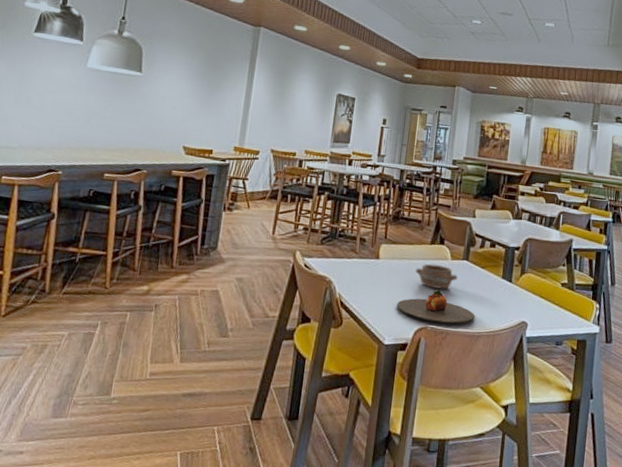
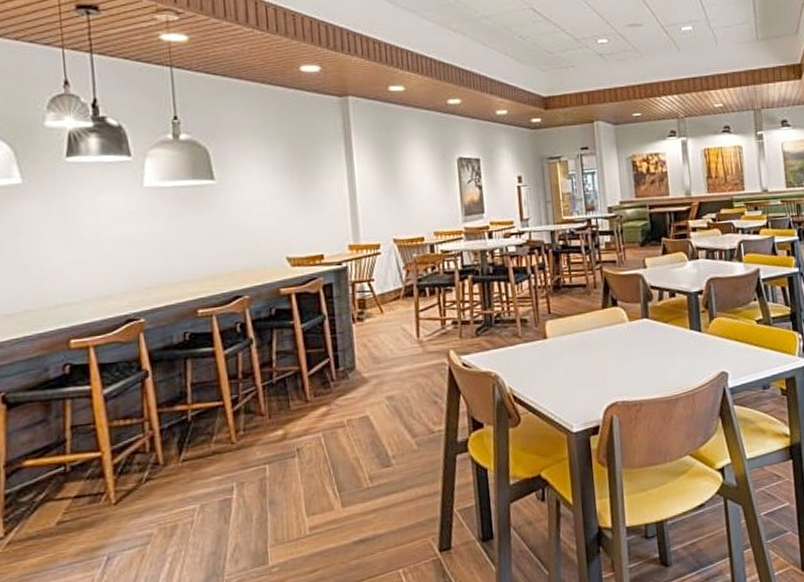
plate: present [396,289,476,324] -> none [577,358,669,396]
pottery: present [415,263,458,289] -> none [590,329,640,358]

